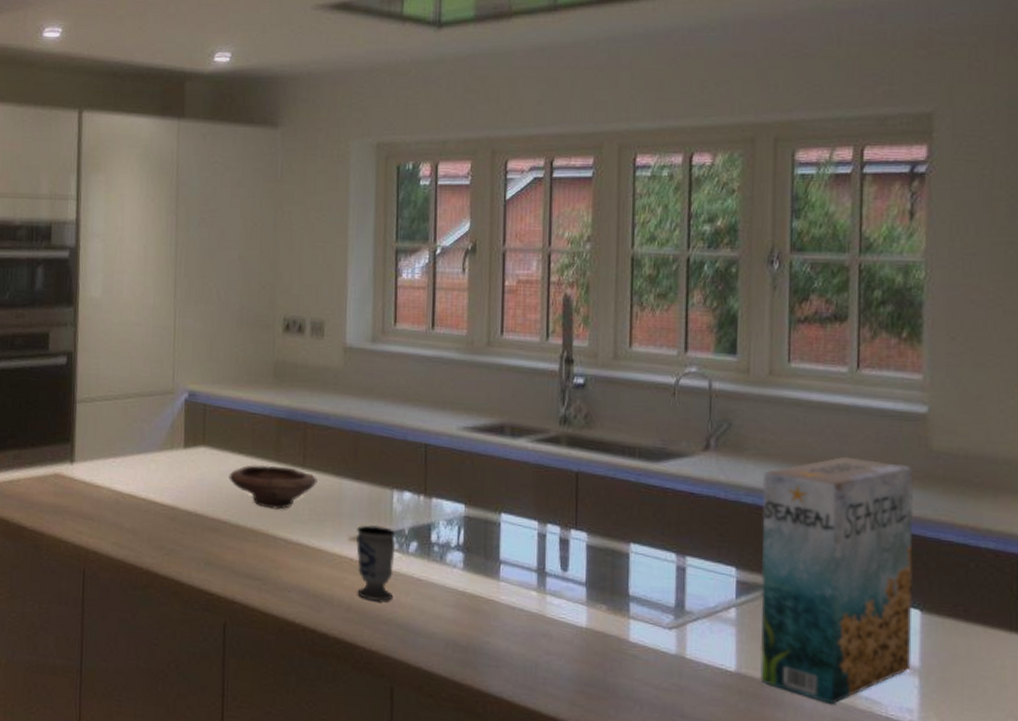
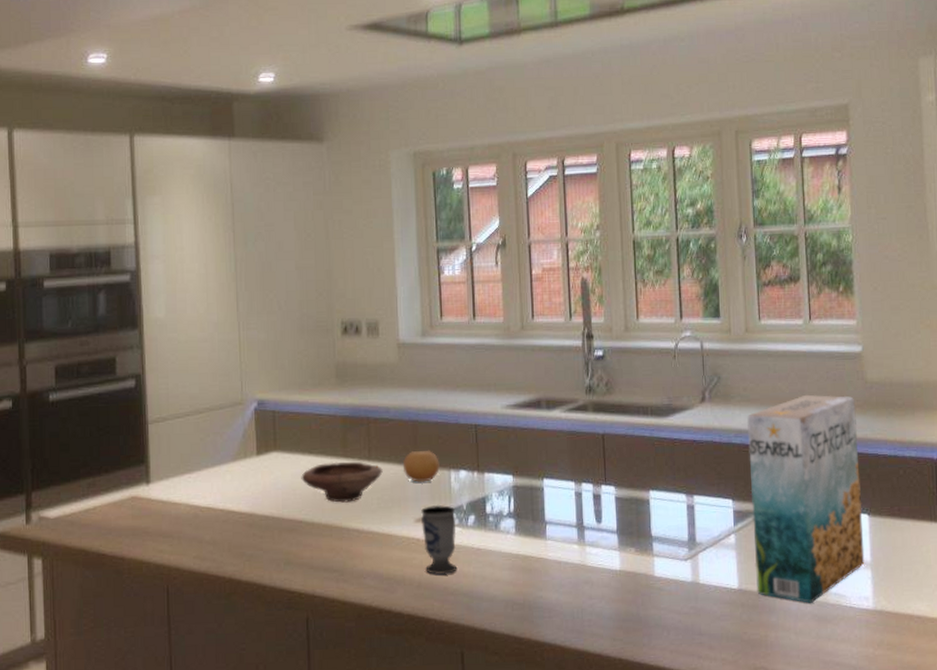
fruit: none [339,464,381,499] -> present [402,450,440,482]

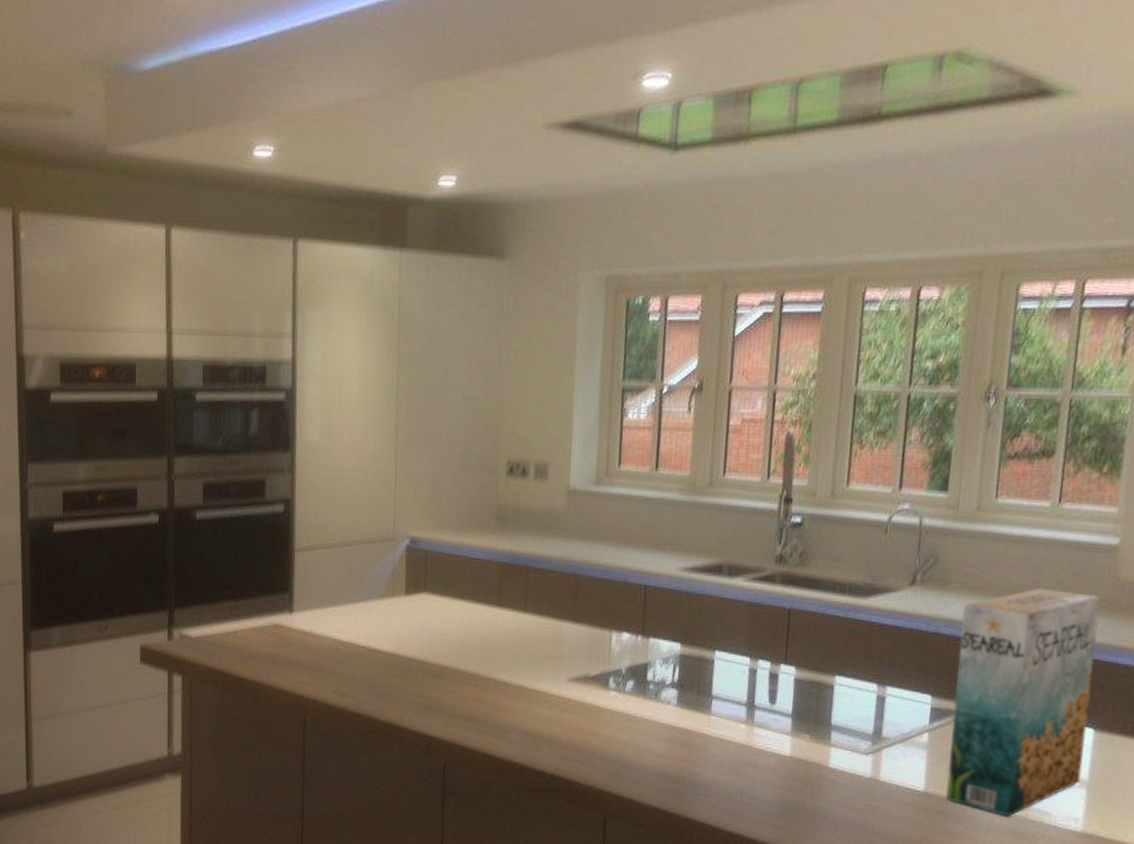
bowl: present [301,461,383,503] -> none [450,609,538,654]
fruit: present [402,450,440,482] -> none [560,607,601,641]
cup: present [420,504,458,576] -> none [574,665,613,739]

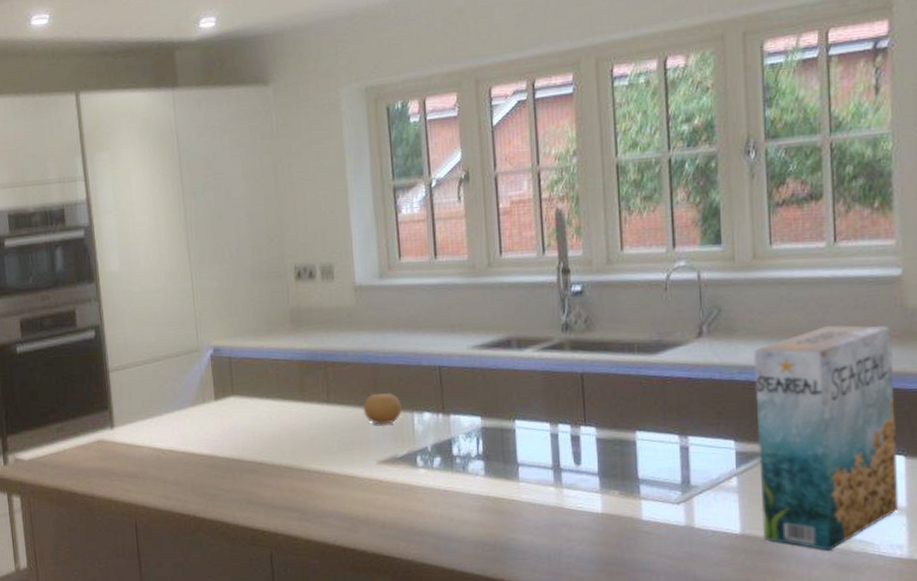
fruit: none [560,607,601,641] -> present [363,392,402,425]

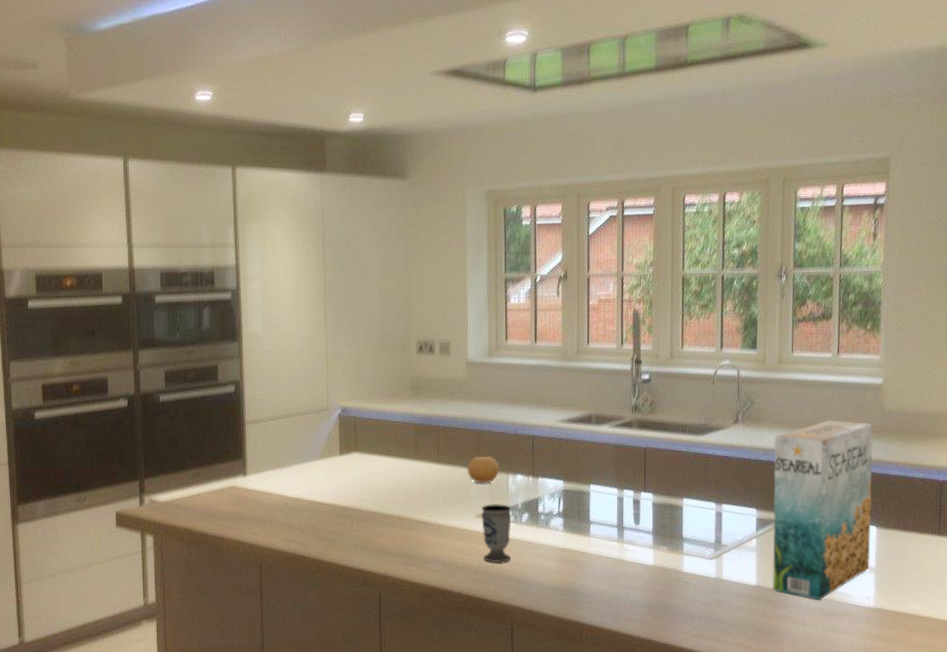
cup: none [383,446,424,516] -> present [480,503,512,563]

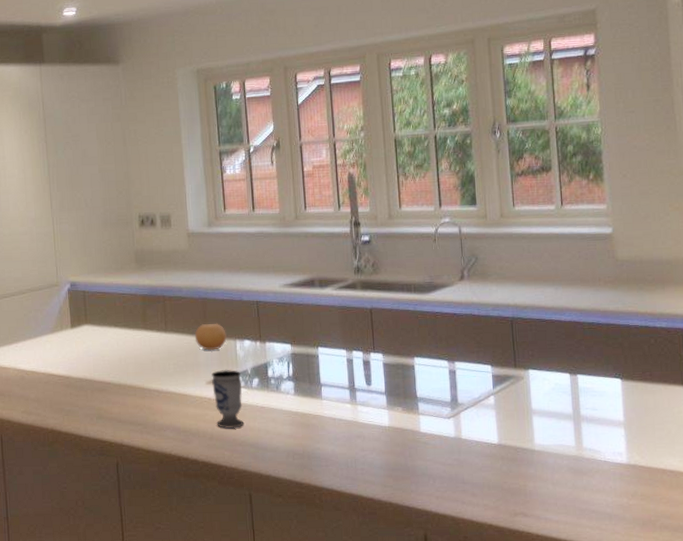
cereal box: present [772,420,873,600] -> none [503,272,618,457]

